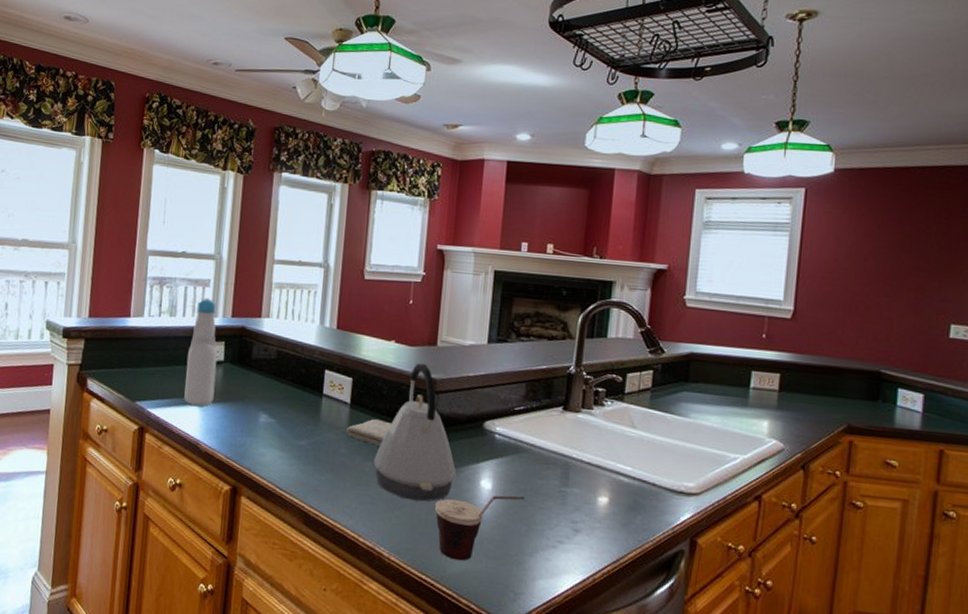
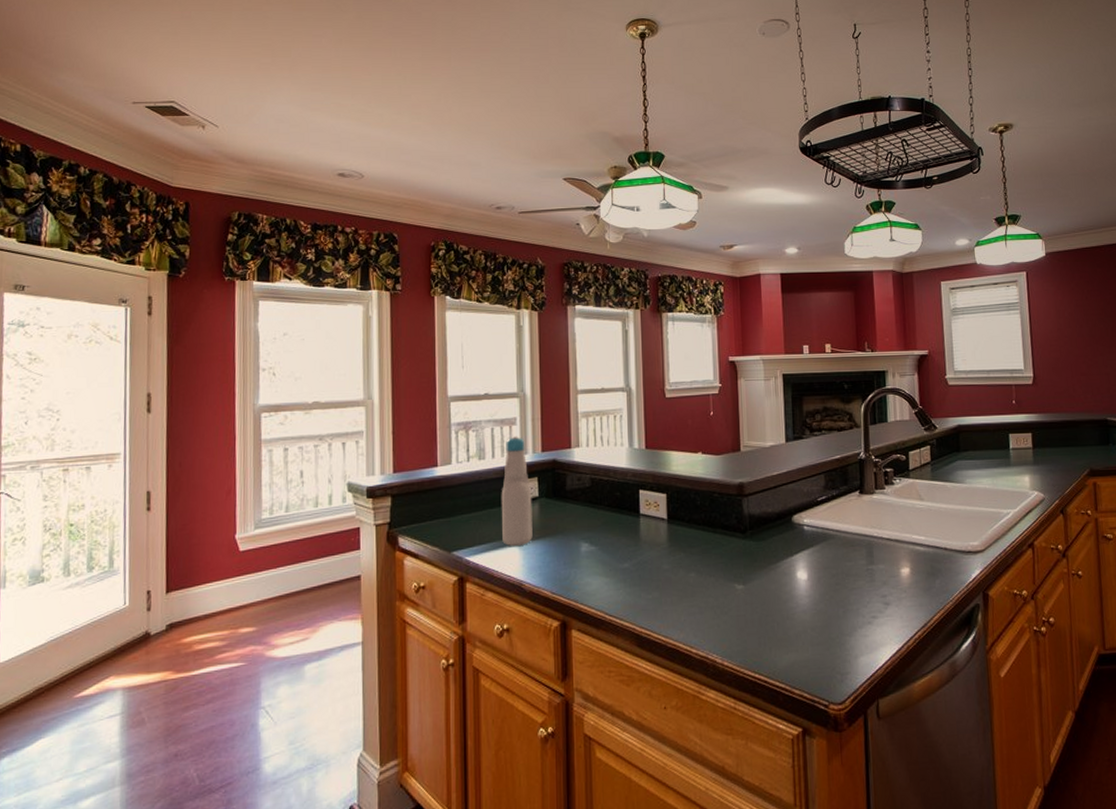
washcloth: present [345,418,392,446] -> none [666,529,709,556]
kettle: present [373,363,457,502] -> none [696,470,774,603]
cup: present [435,495,525,561] -> none [759,580,838,653]

